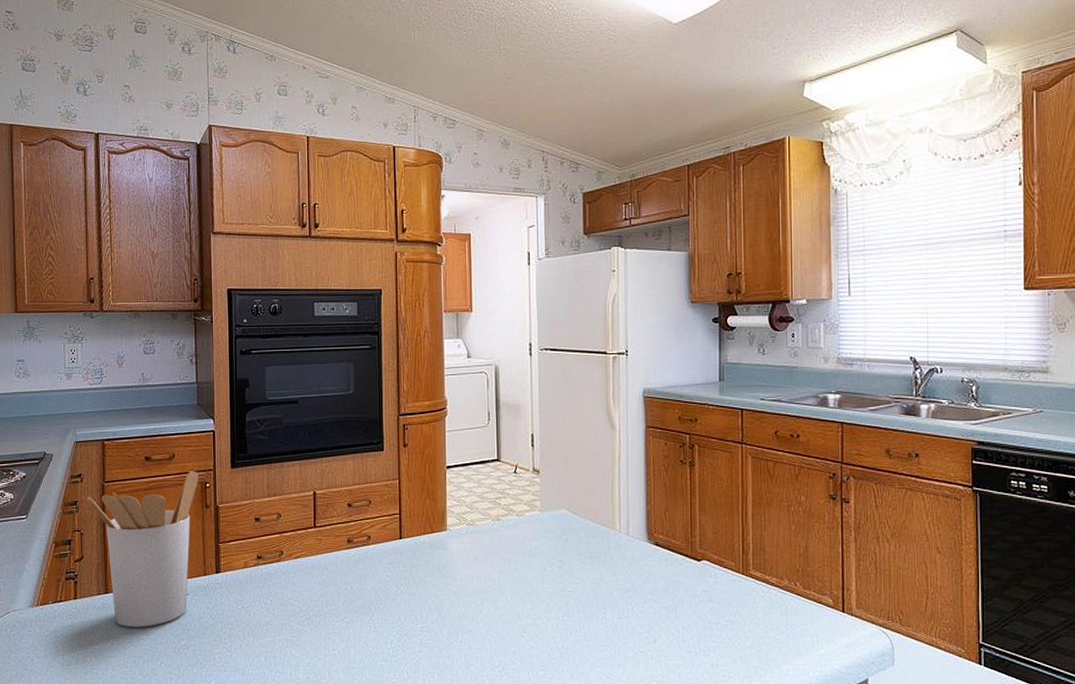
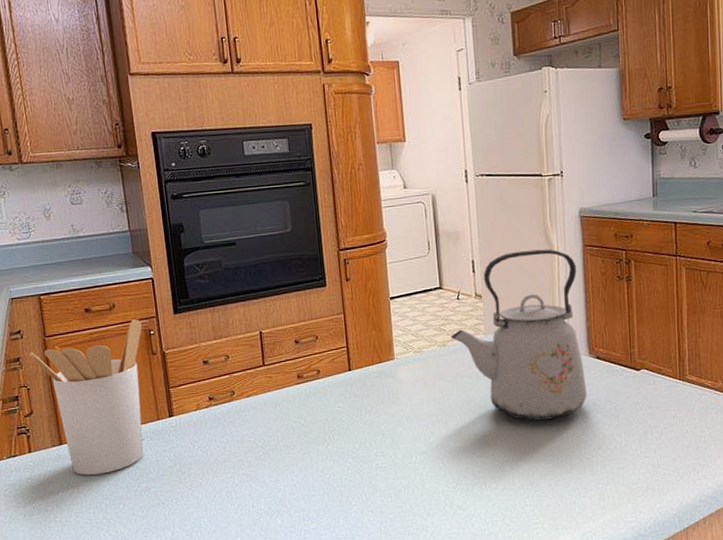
kettle: none [505,427,644,607] -> present [450,249,587,421]

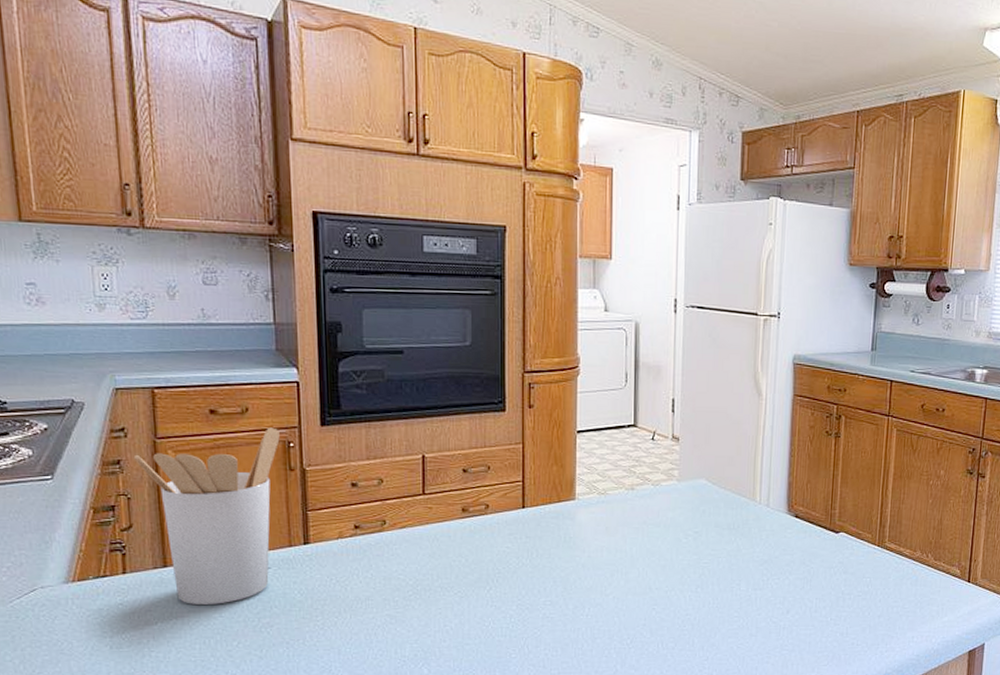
kettle: present [450,249,587,421] -> none [640,394,784,578]

